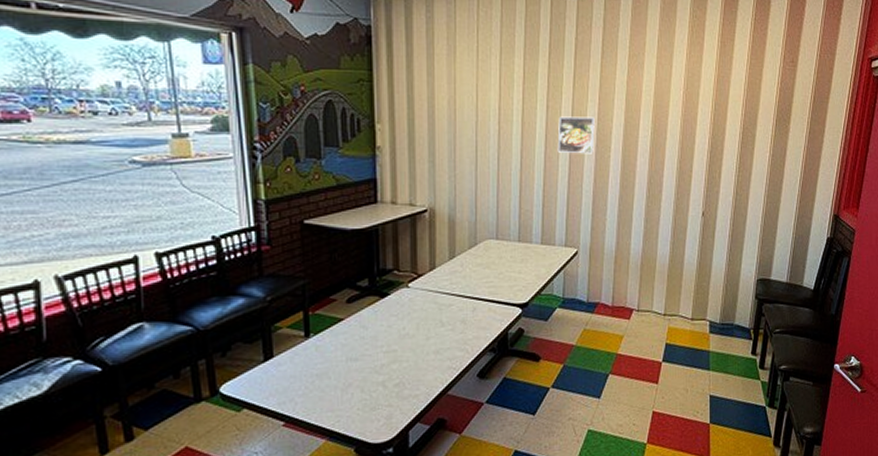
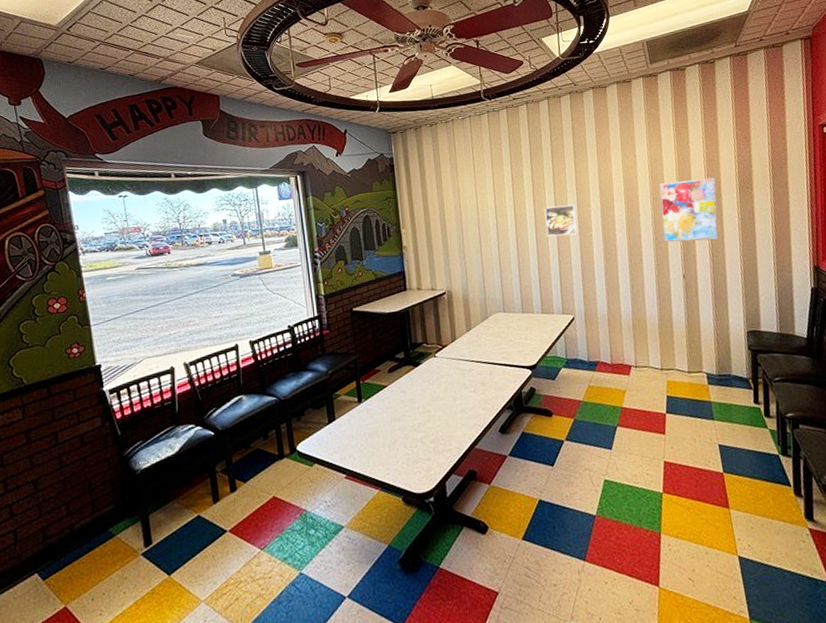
wall art: none [687,102,753,176] -> present [659,177,719,242]

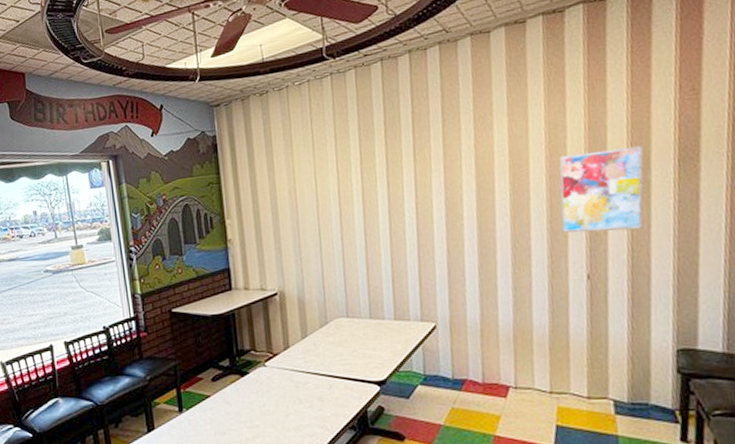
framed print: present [544,204,577,237] -> none [401,186,444,227]

